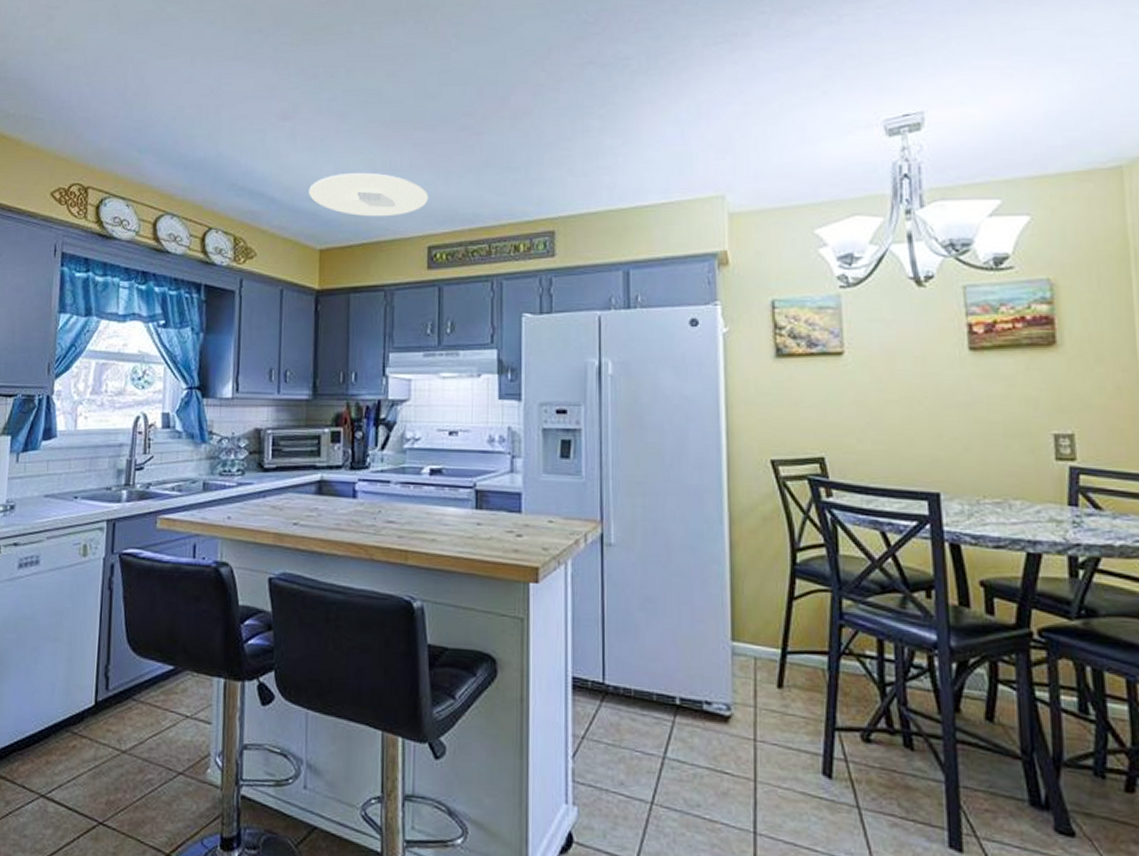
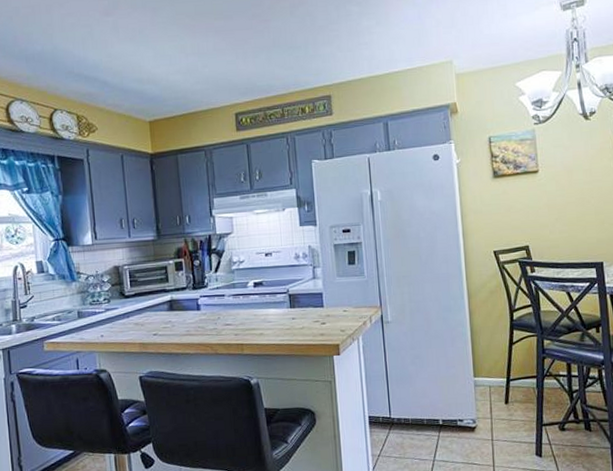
ceiling light: present [309,172,429,217] -> none [134,56,232,93]

